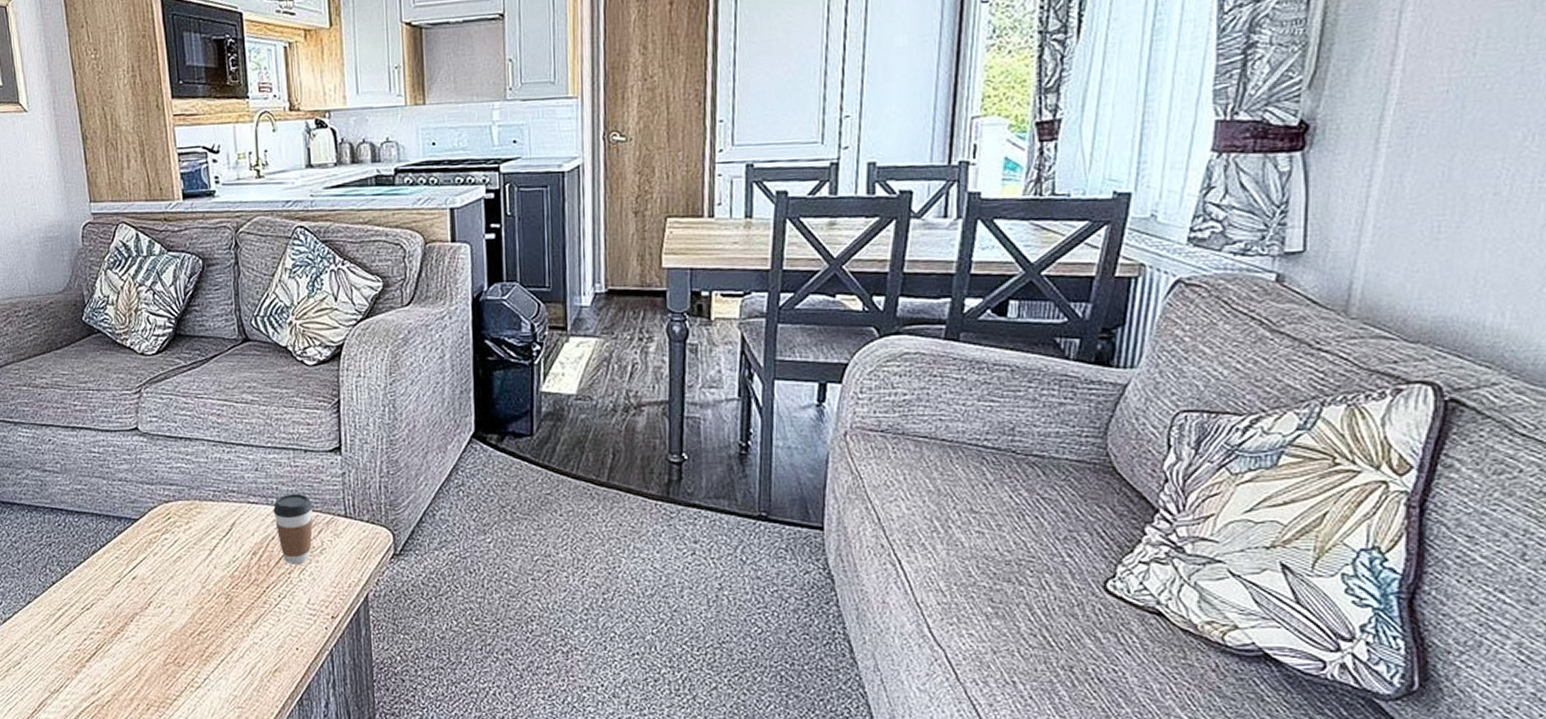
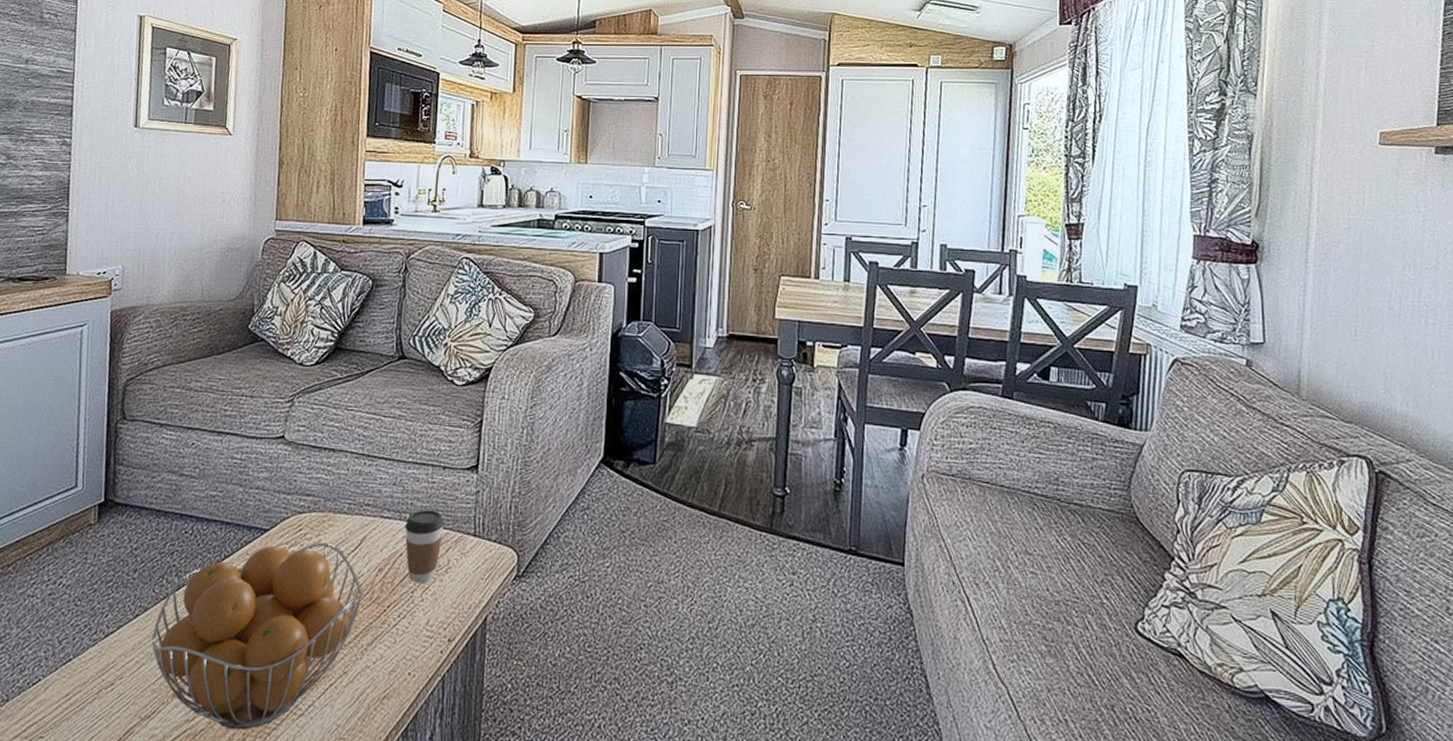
fruit basket: none [46,529,241,701] -> present [151,542,363,730]

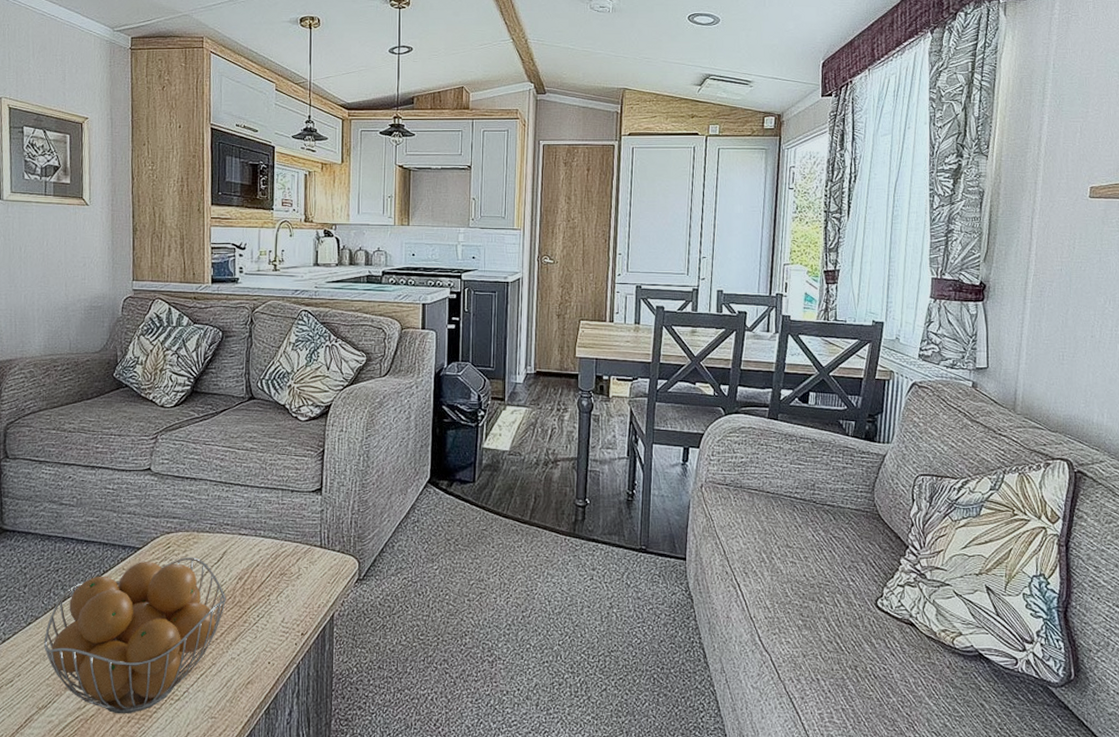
coffee cup: present [405,510,444,583] -> none [260,527,294,588]

